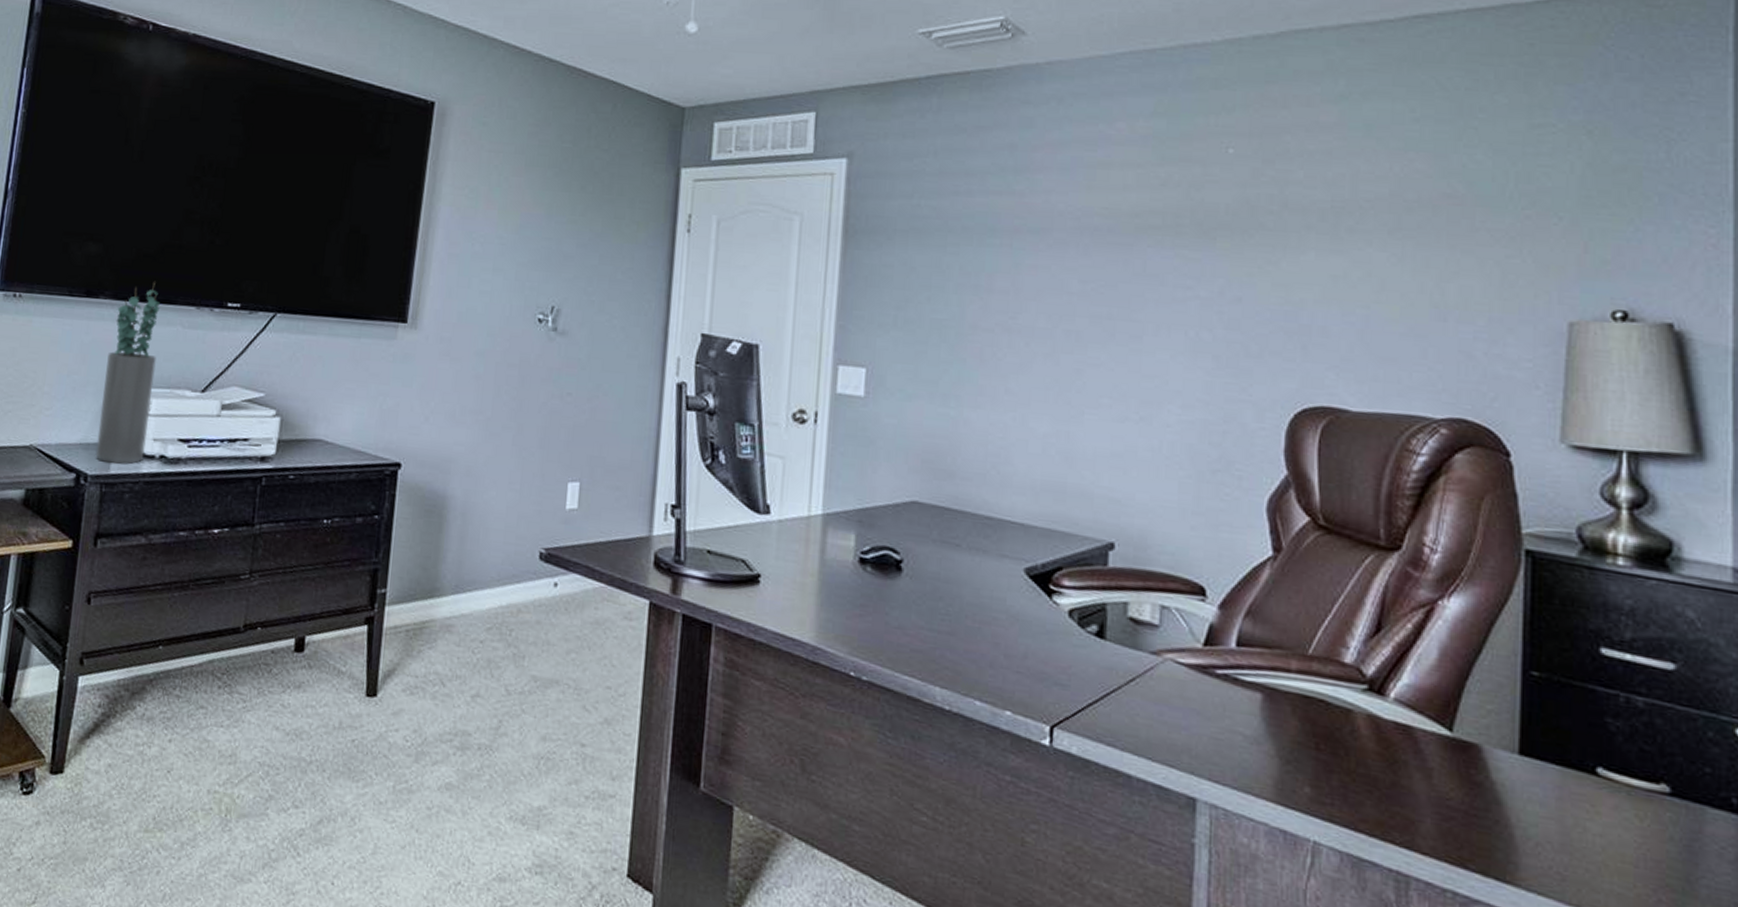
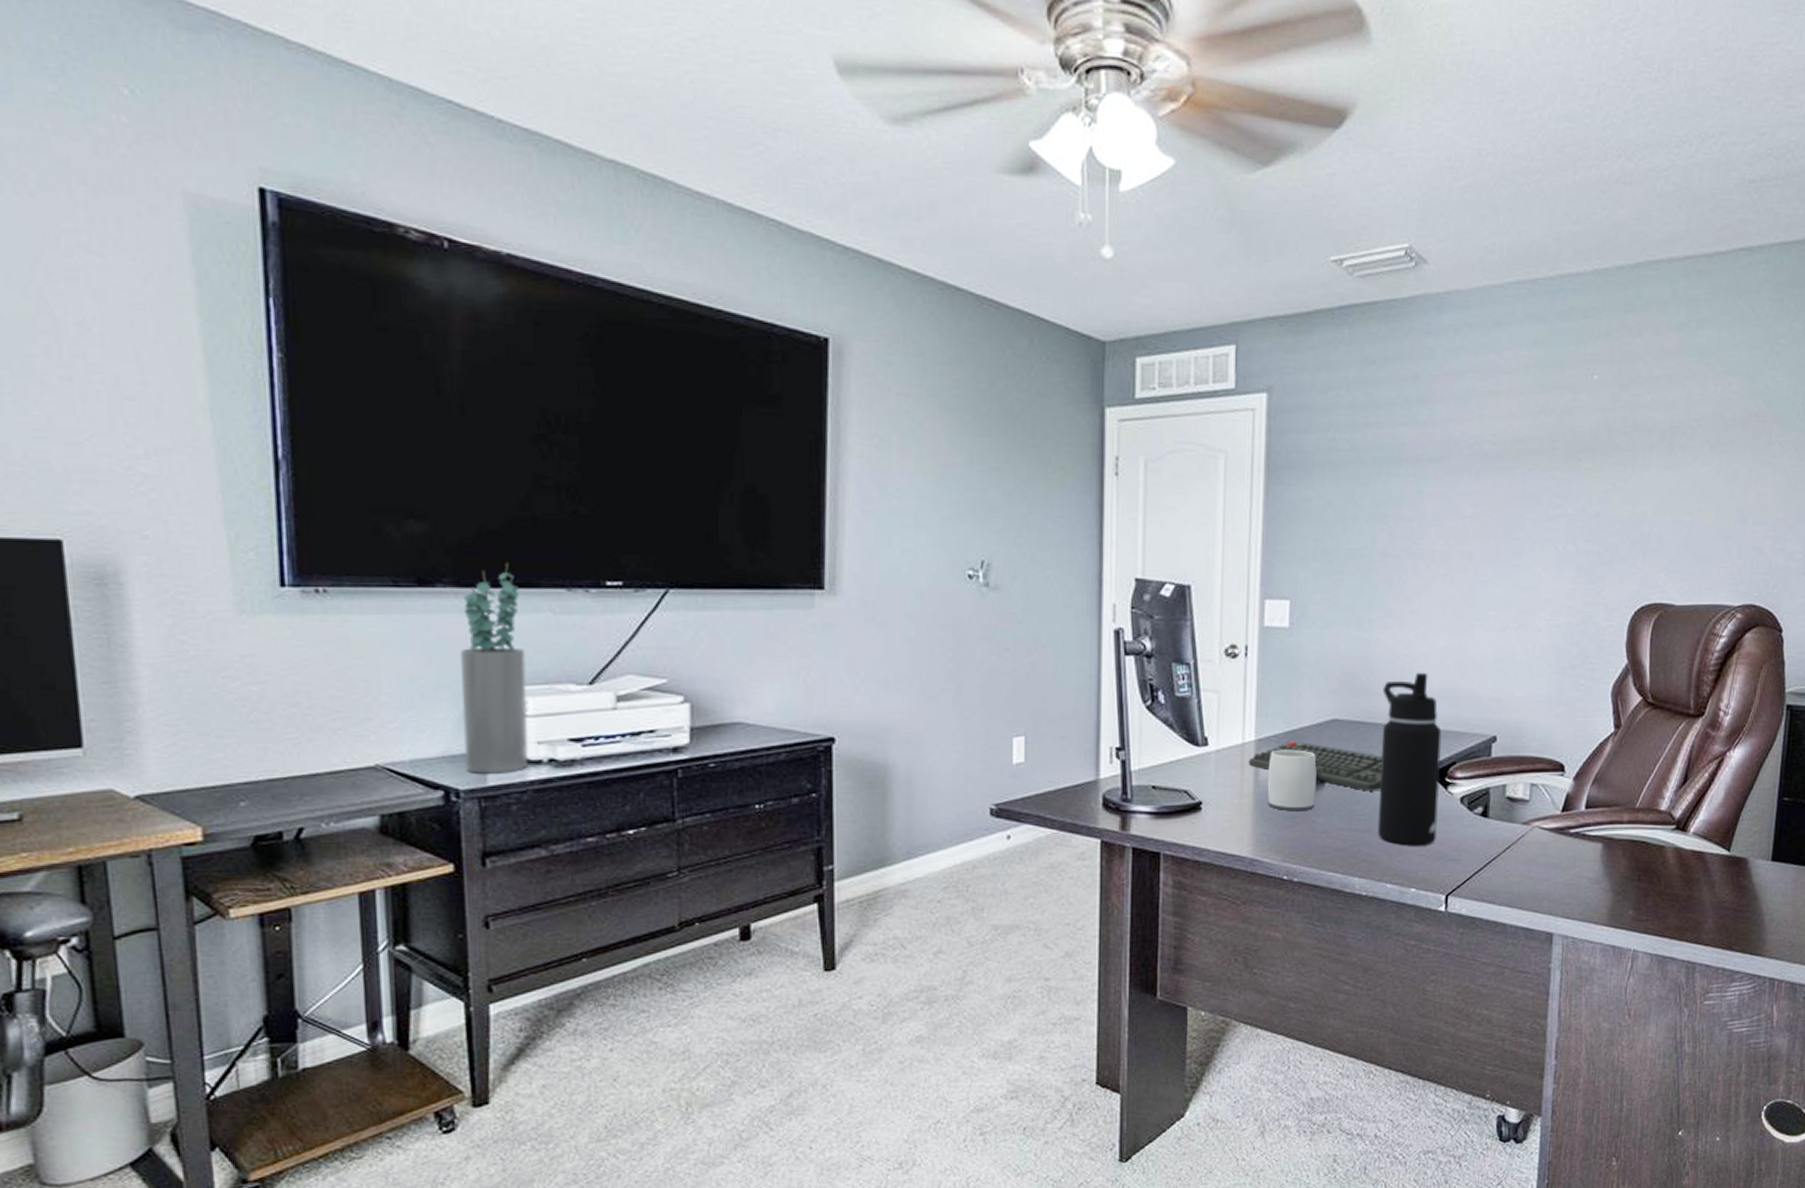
computer keyboard: none [814,519,971,589] -> present [1248,741,1382,791]
mug: none [834,527,893,601] -> present [1267,749,1317,812]
water bottle: none [964,459,1044,661] -> present [1377,672,1442,845]

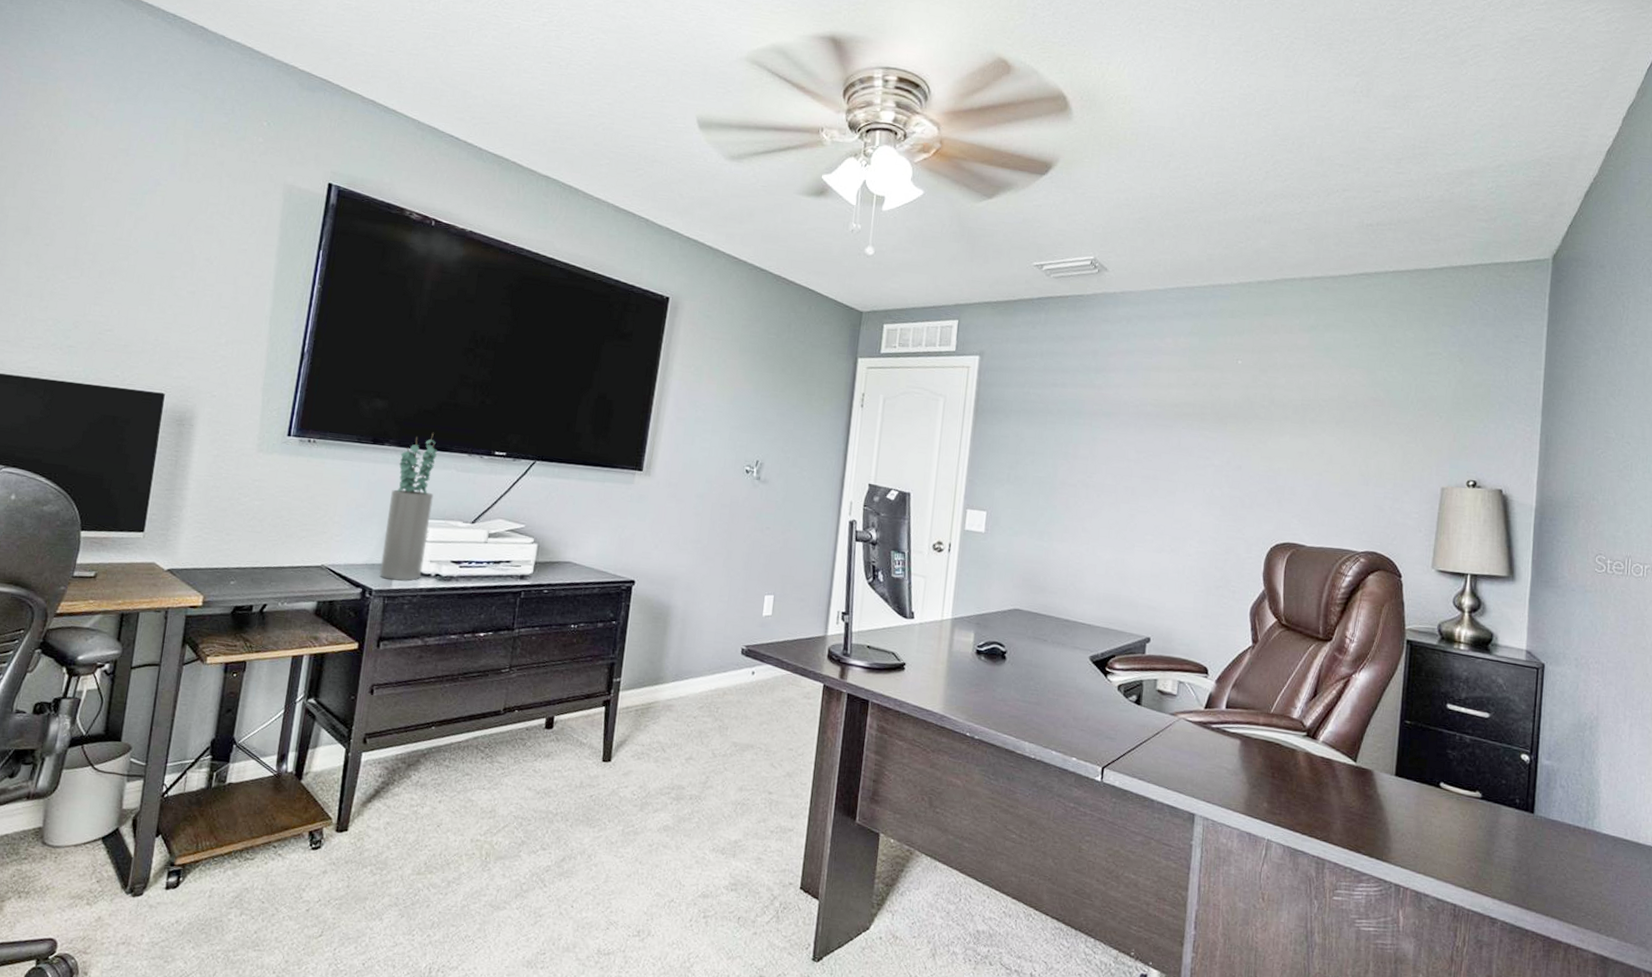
computer keyboard: present [1248,741,1382,791] -> none [945,622,1054,672]
mug: present [1267,749,1317,812] -> none [958,628,1000,681]
water bottle: present [1377,672,1442,845] -> none [1046,578,1104,722]

